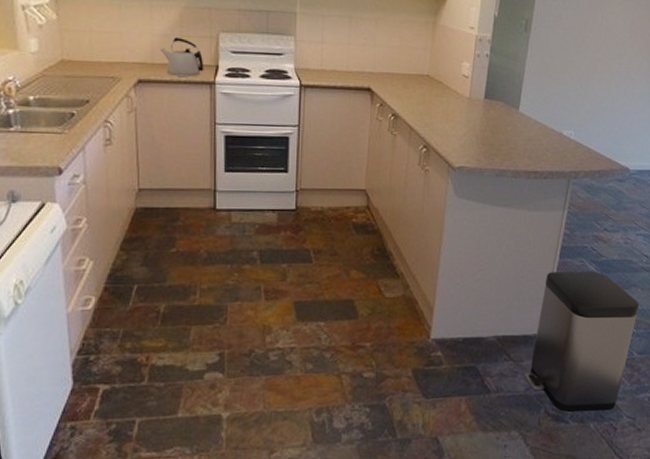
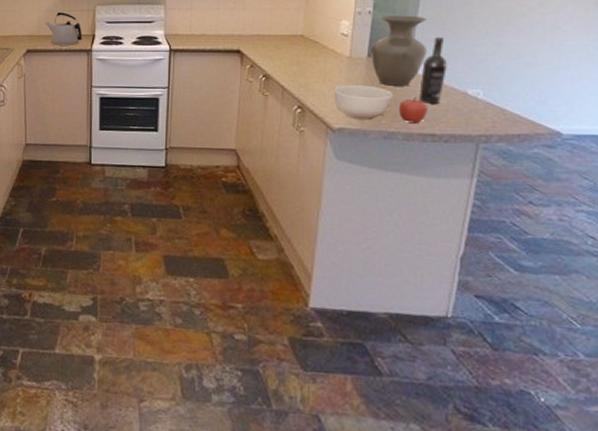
bowl: none [455,125,505,160] -> present [334,85,393,121]
vase: none [487,59,534,127] -> present [371,15,428,86]
fruit: none [508,136,533,161] -> present [398,96,429,123]
pedal bin: present [523,272,640,412] -> none [424,247,585,419]
wine bottle: none [526,81,548,145] -> present [419,36,447,105]

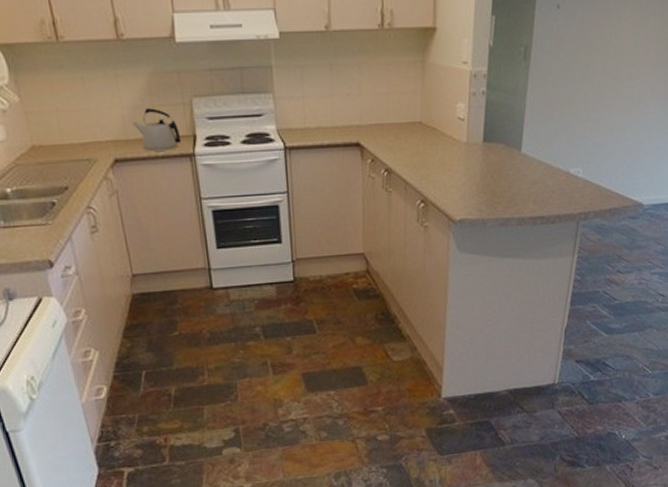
bowl: present [334,85,393,121] -> none [454,172,507,210]
vase: present [371,15,428,86] -> none [486,94,537,171]
fruit: present [398,96,429,123] -> none [512,180,538,207]
wine bottle: present [419,36,447,105] -> none [529,115,553,187]

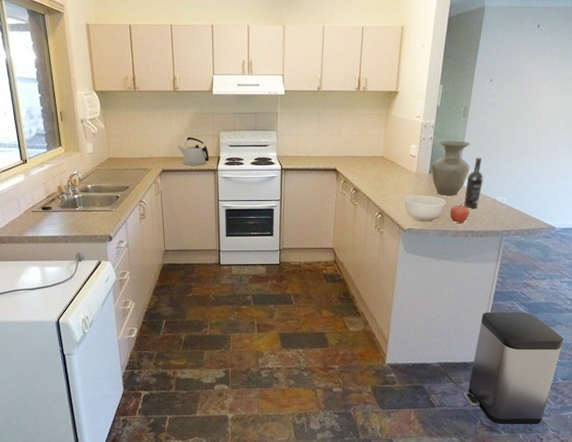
bowl: none [454,172,507,210] -> present [405,195,446,222]
vase: none [486,94,537,171] -> present [431,141,471,195]
fruit: none [512,180,538,207] -> present [449,203,470,223]
wine bottle: none [529,115,553,187] -> present [464,157,483,209]
pedal bin: none [537,316,656,457] -> present [462,312,564,424]

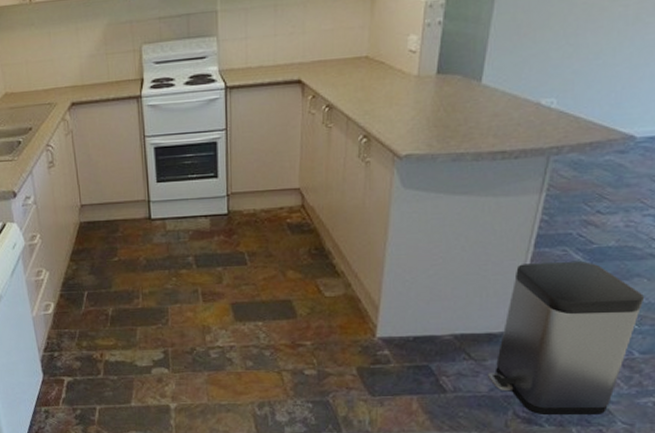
kettle: present [178,137,209,167] -> none [89,56,130,96]
bowl: present [405,195,446,222] -> none [401,105,463,145]
vase: present [431,141,471,195] -> none [440,22,501,104]
fruit: present [449,203,470,223] -> none [468,112,500,141]
wine bottle: present [464,157,483,209] -> none [490,42,520,120]

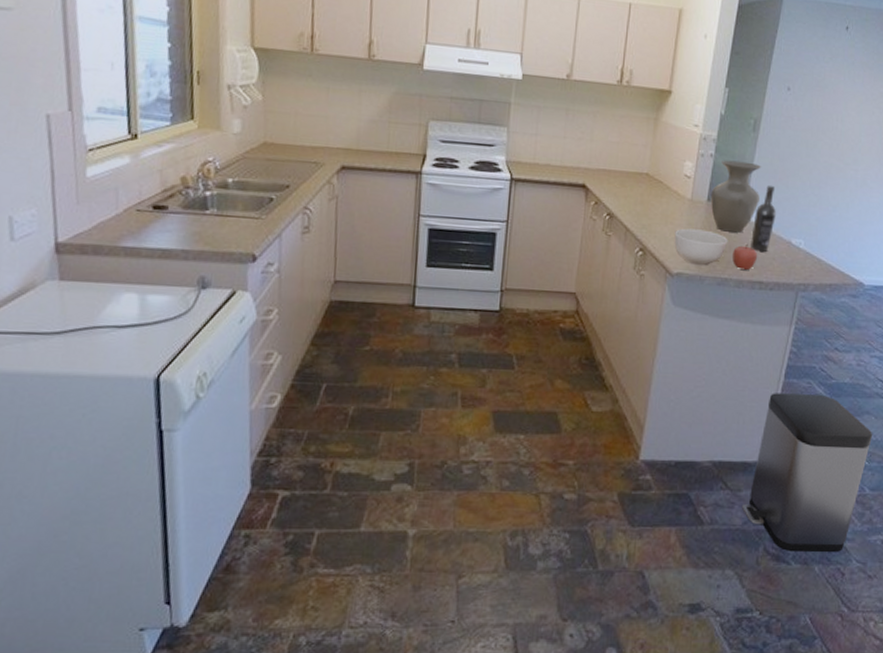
bowl: none [401,105,463,145] -> present [674,228,728,266]
vase: none [440,22,501,104] -> present [710,160,761,233]
fruit: none [468,112,500,141] -> present [732,243,758,270]
wine bottle: none [490,42,520,120] -> present [750,184,776,253]

